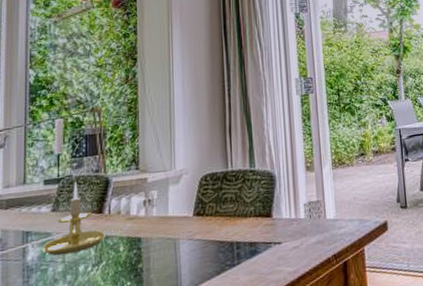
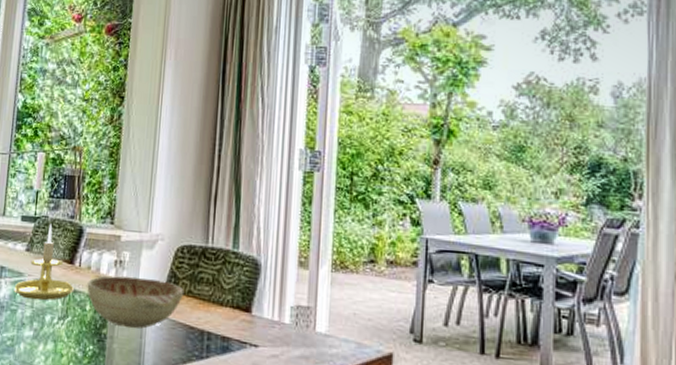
decorative bowl: none [119,208,212,258] -> present [87,275,184,329]

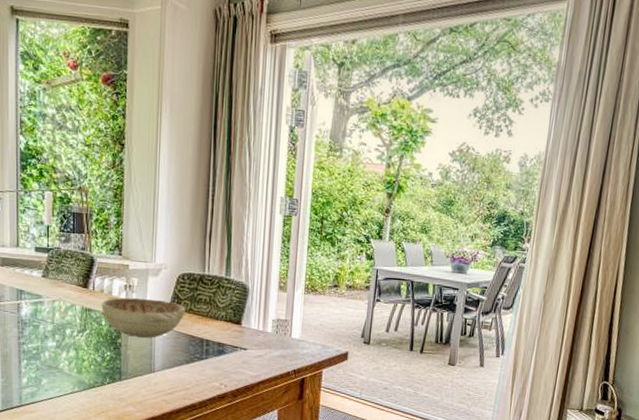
candle holder: present [14,223,75,301] -> none [34,254,91,318]

